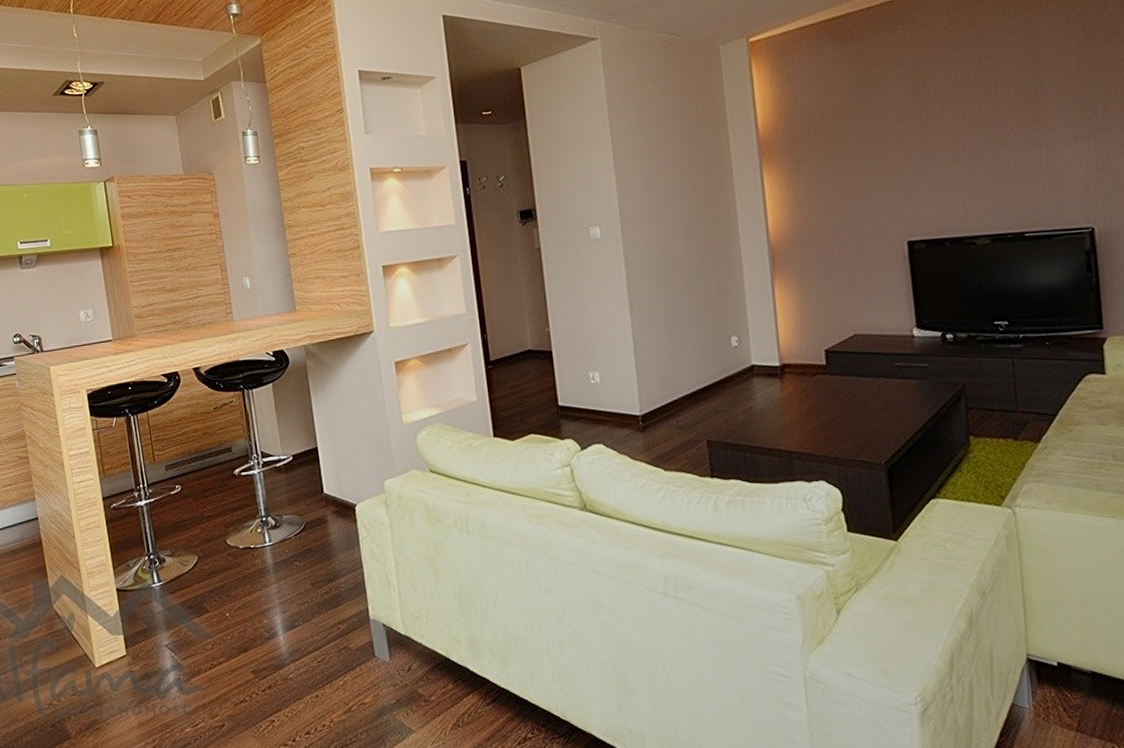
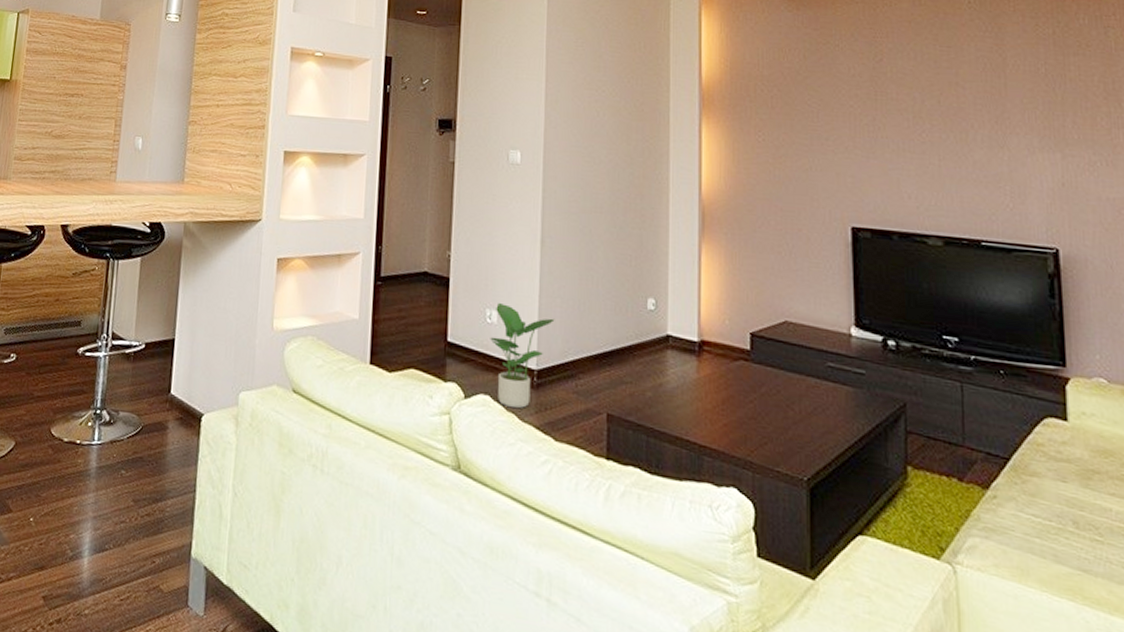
potted plant: none [596,364,651,451] -> present [490,303,555,409]

